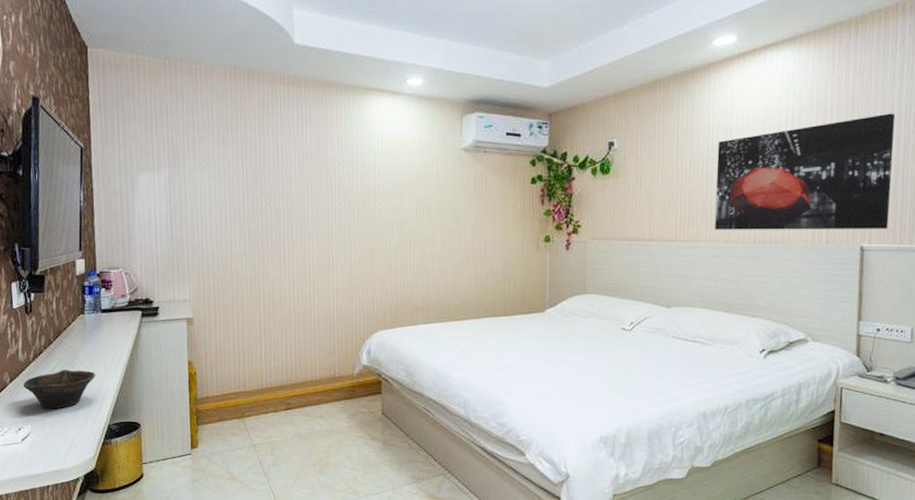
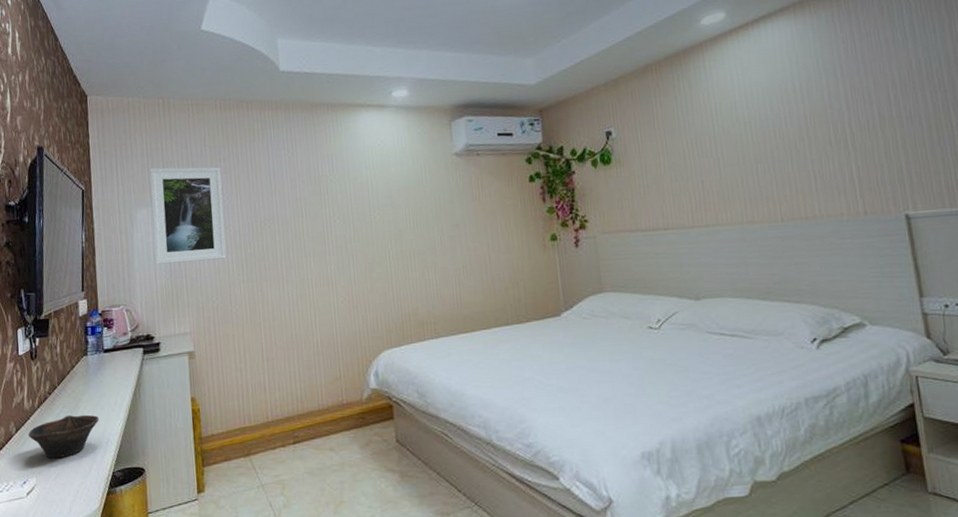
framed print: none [153,131,229,231] -> present [150,167,226,265]
wall art: present [714,113,896,230] -> none [723,70,933,212]

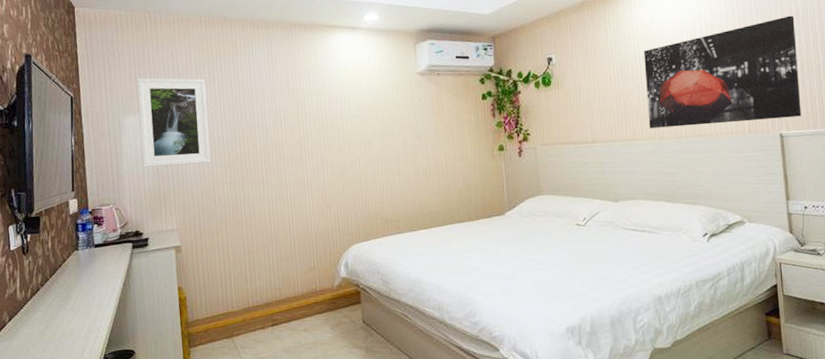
bowl: present [28,414,99,459] -> none [21,304,90,344]
wall art: none [723,70,933,212] -> present [644,15,801,129]

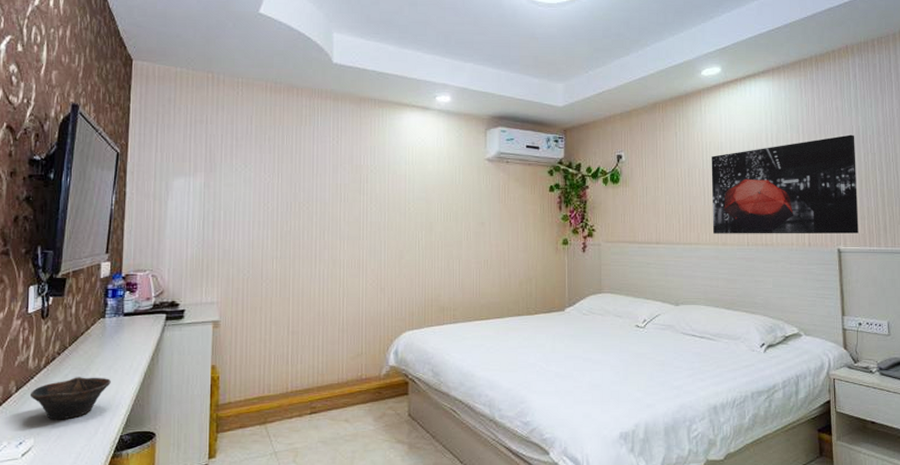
bowl: none [21,304,90,344] -> present [29,377,111,420]
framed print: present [137,77,211,167] -> none [188,139,264,234]

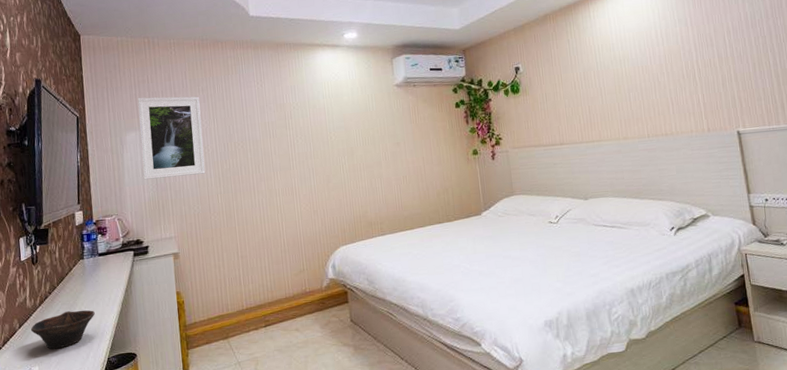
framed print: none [188,139,264,234] -> present [137,96,206,180]
wall art: present [711,134,859,234] -> none [604,21,756,130]

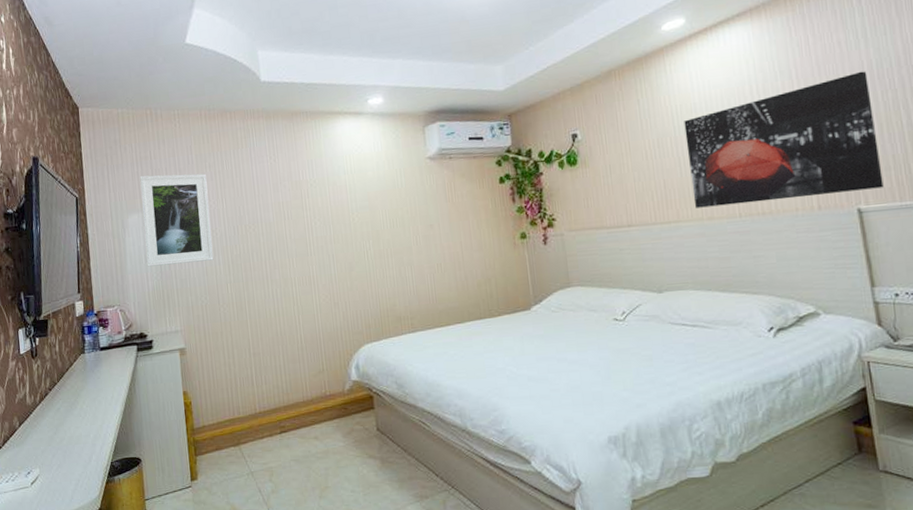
bowl: present [30,310,95,350] -> none [30,409,97,451]
wall art: none [604,21,756,130] -> present [684,71,884,208]

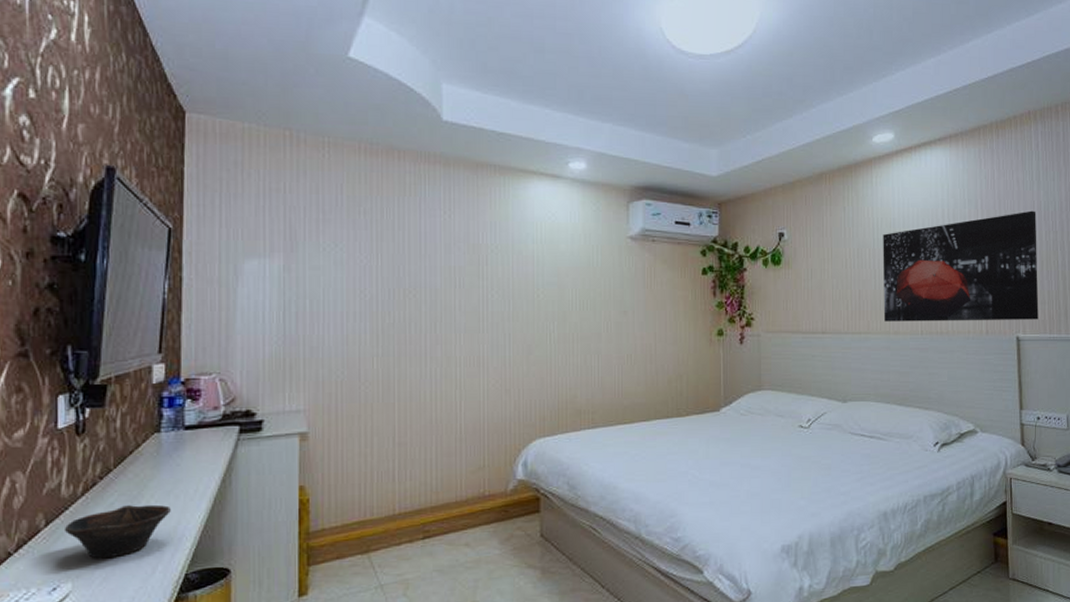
bowl: none [30,409,97,451] -> present [64,504,171,559]
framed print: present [140,173,214,267] -> none [264,211,359,328]

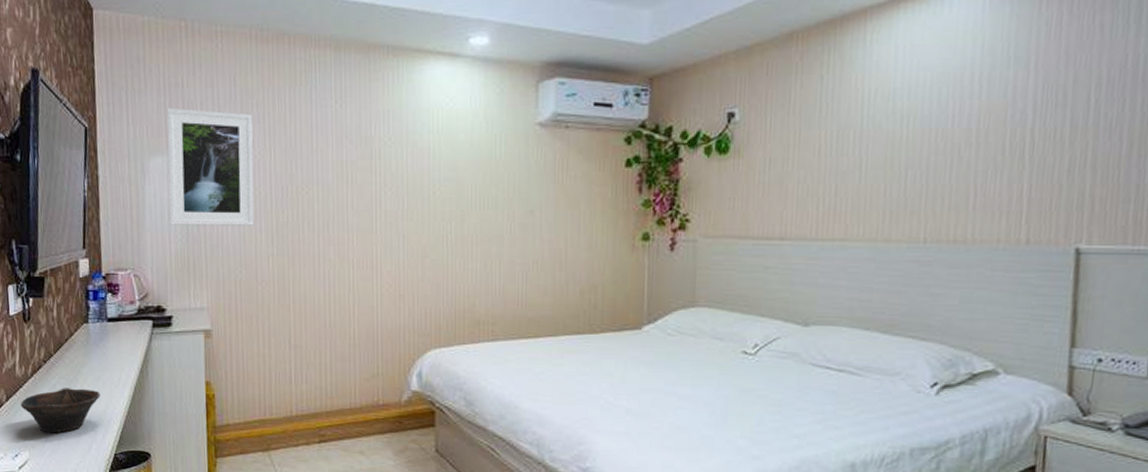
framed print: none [264,211,359,328] -> present [167,107,254,226]
wall art: present [883,210,1039,322] -> none [869,68,1130,226]

